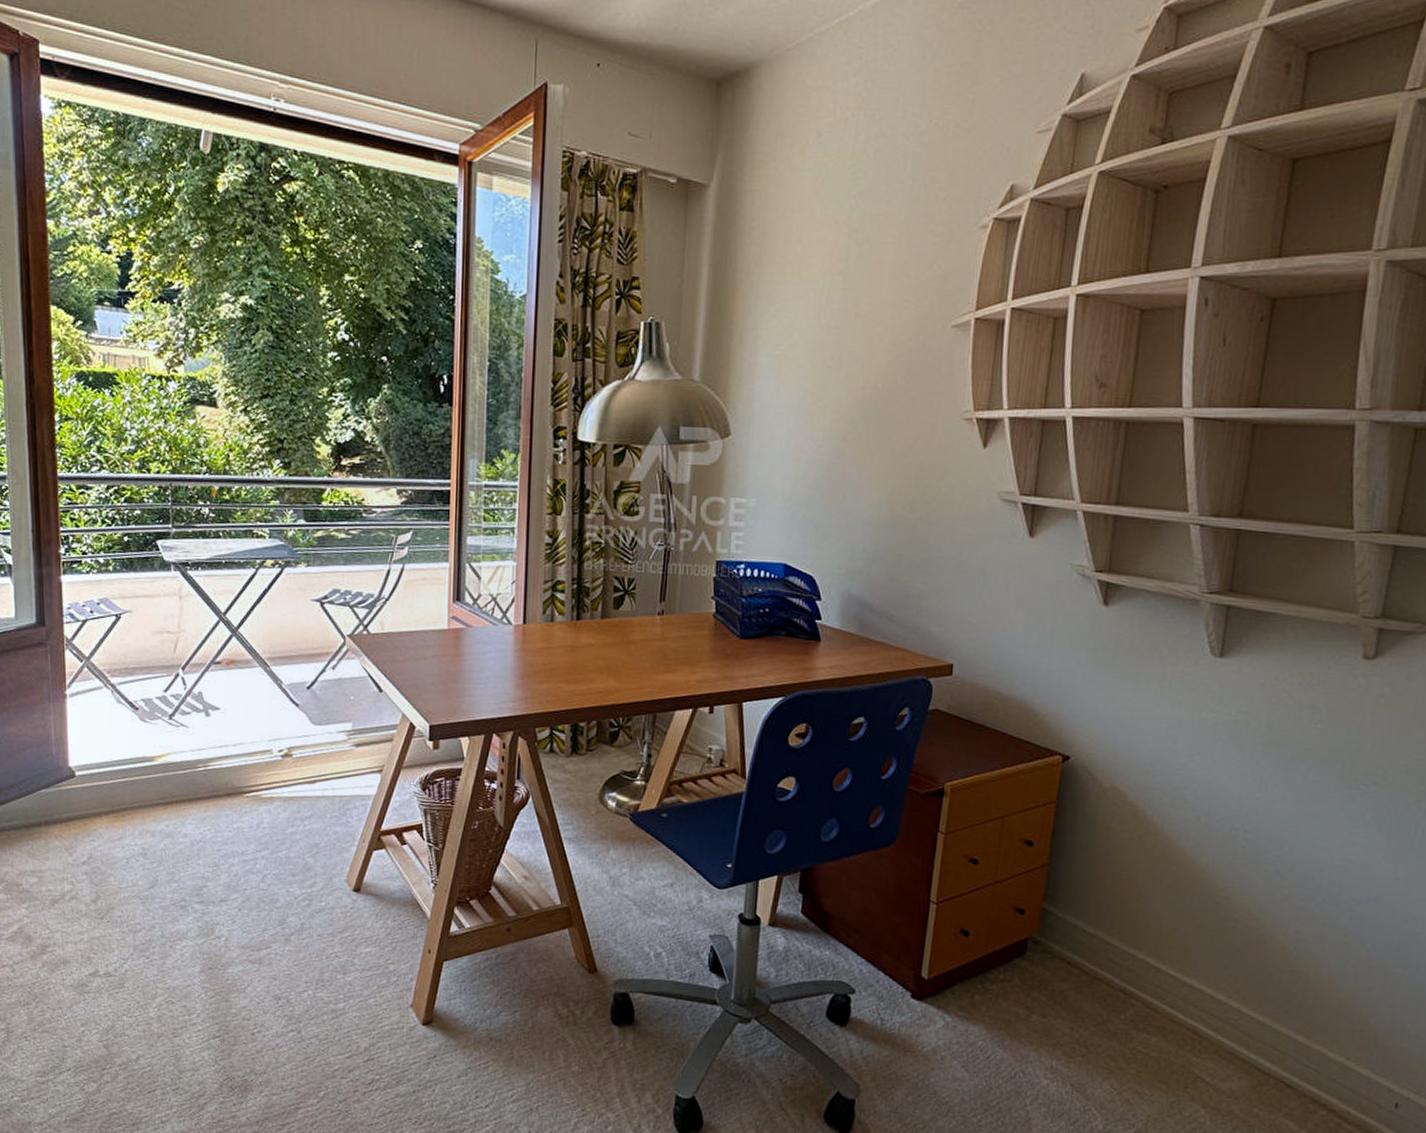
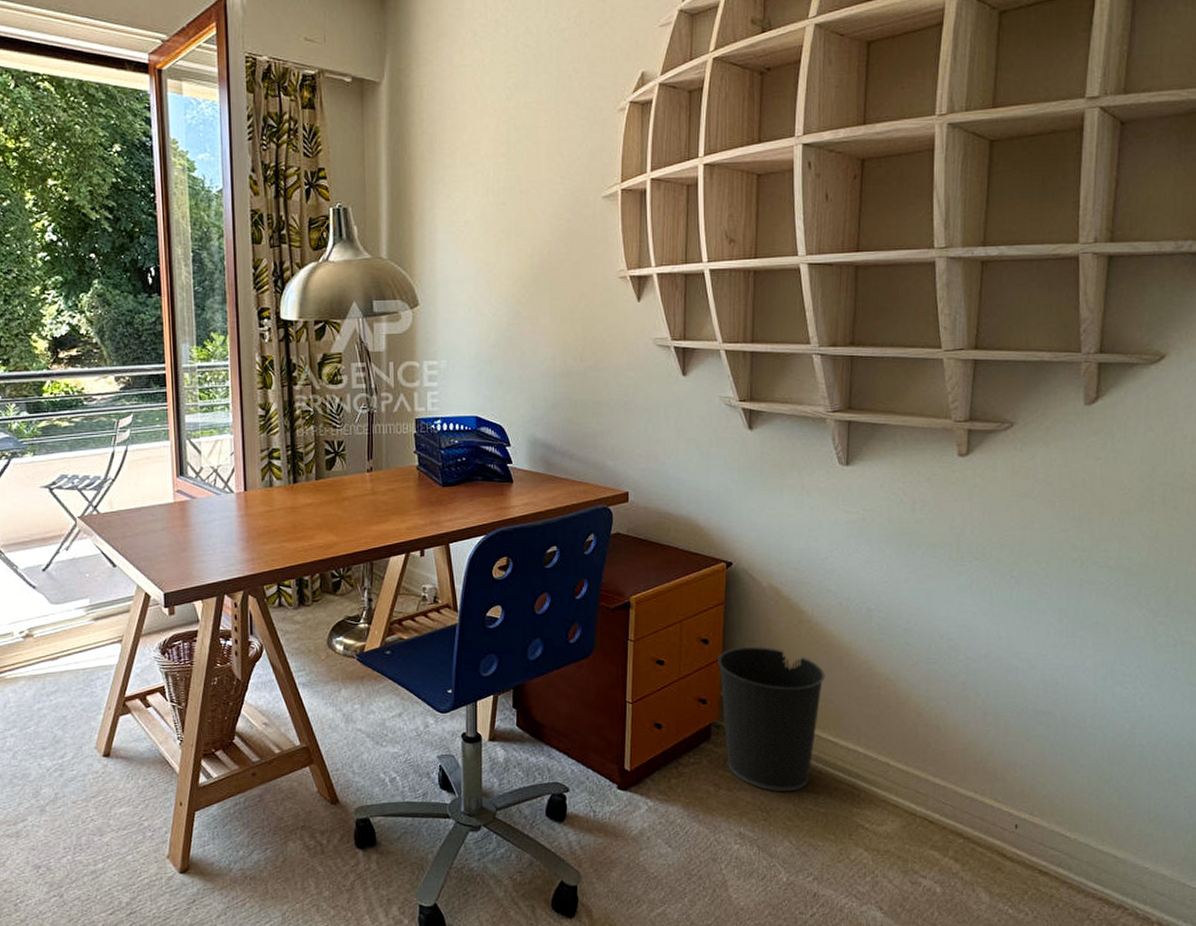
wastebasket: none [1042,854,1172,1028] -> present [717,646,825,792]

